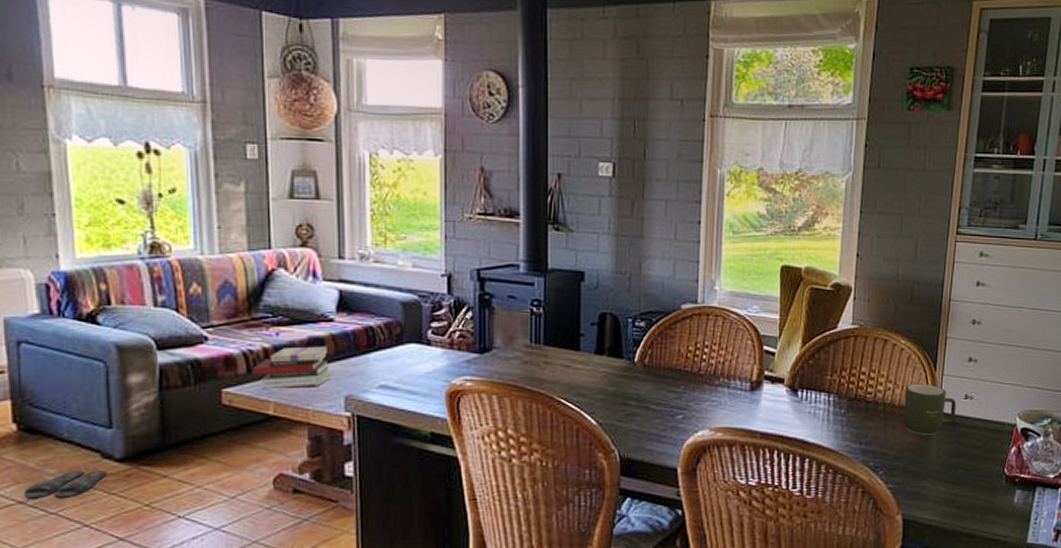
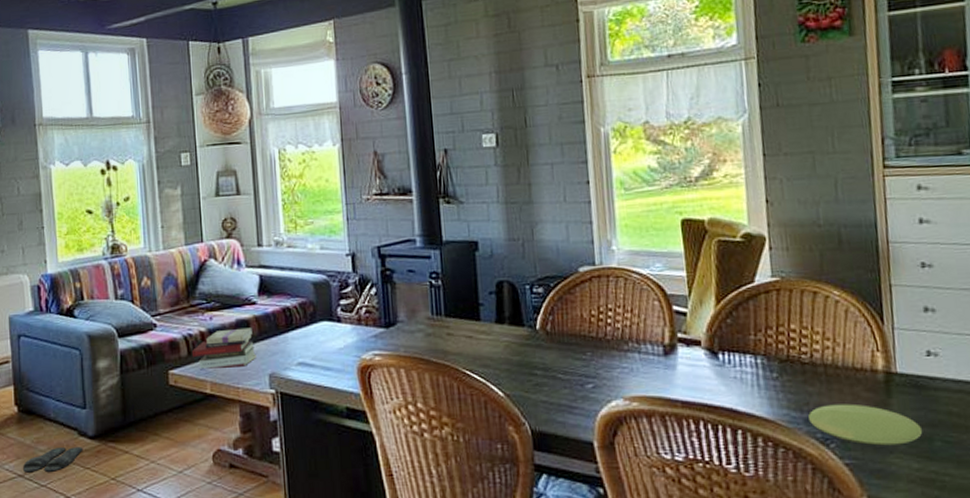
plate: none [865,437,952,473] -> present [808,404,923,446]
mug: present [904,383,957,435] -> none [847,339,919,401]

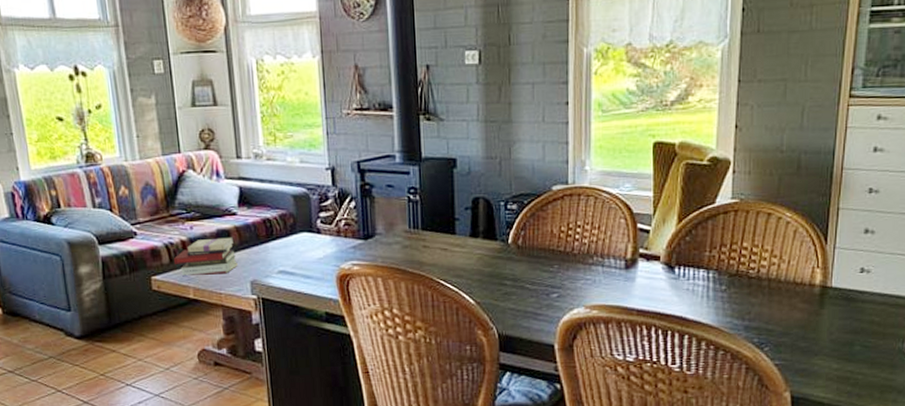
slippers: present [23,446,83,473] -> none [12,345,71,369]
plate: present [808,404,923,446] -> none [749,313,846,349]

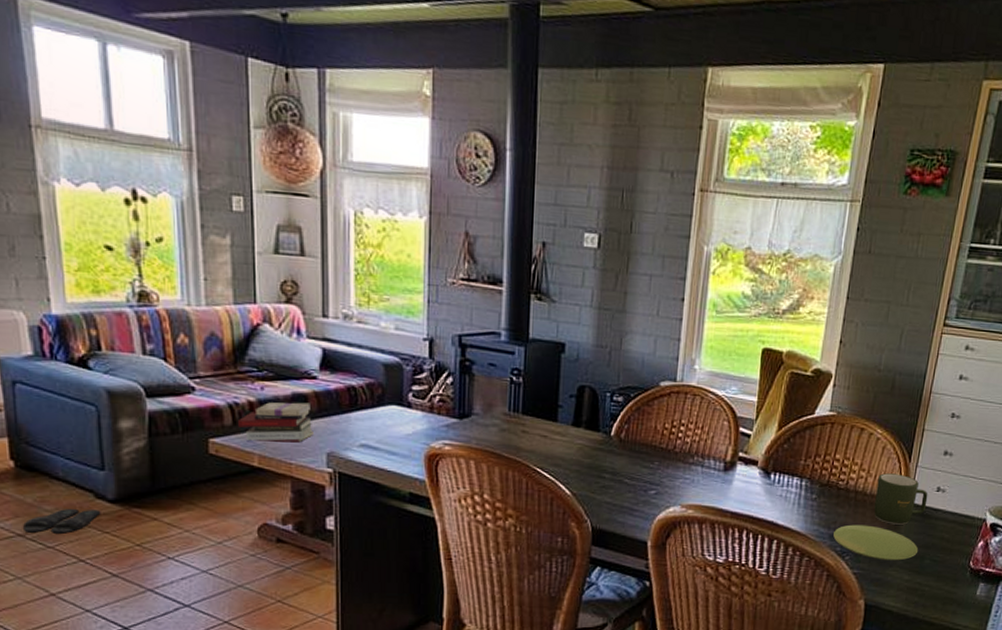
slippers: none [12,345,71,369] -> present [23,508,101,534]
plate: none [749,313,846,349] -> present [833,524,919,561]
mug: none [791,257,851,311] -> present [874,473,928,525]

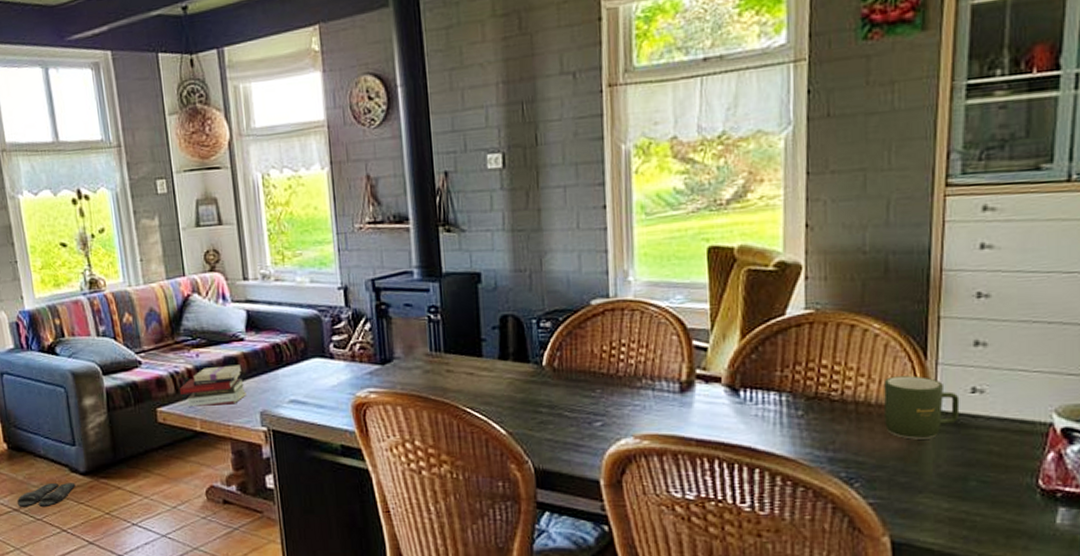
plate: present [833,524,919,561] -> none [833,442,958,486]

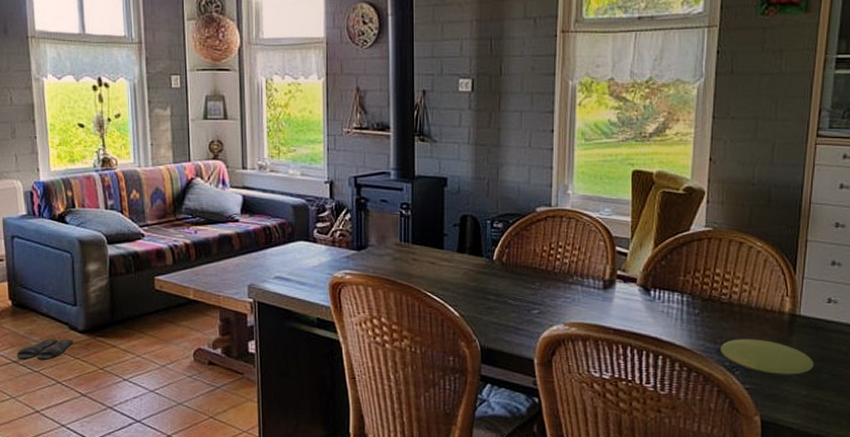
books: present [179,364,246,407] -> none [176,242,237,277]
plate: none [833,442,958,486] -> present [721,339,814,375]
mug: present [884,375,960,440] -> none [761,286,819,338]

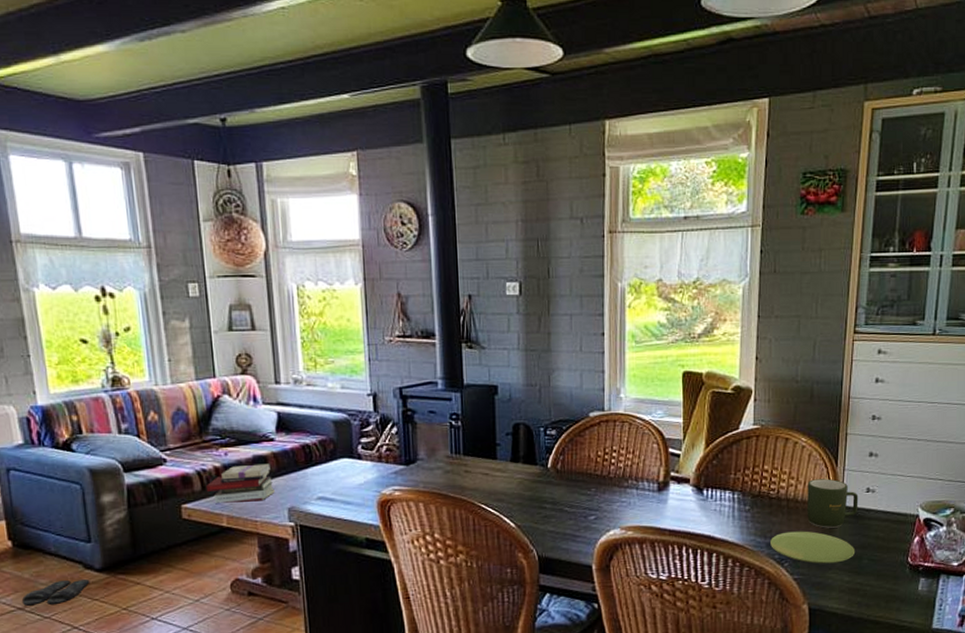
books: none [176,242,237,277] -> present [205,463,275,503]
mug: none [761,286,819,338] -> present [807,478,859,528]

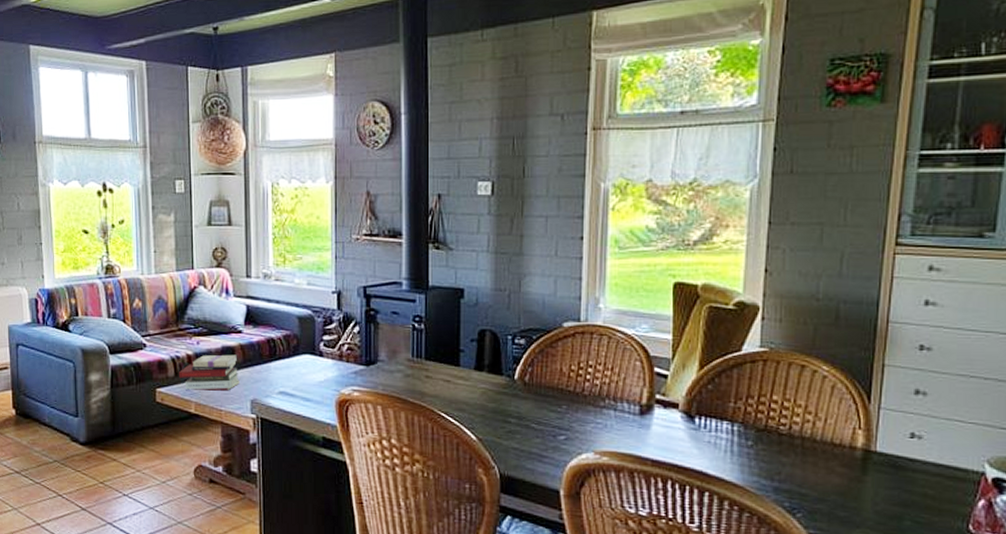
slippers: present [22,579,90,606] -> none [20,449,75,471]
plate: present [770,531,856,564] -> none [779,476,894,521]
mug: present [807,478,859,528] -> none [828,416,899,478]

